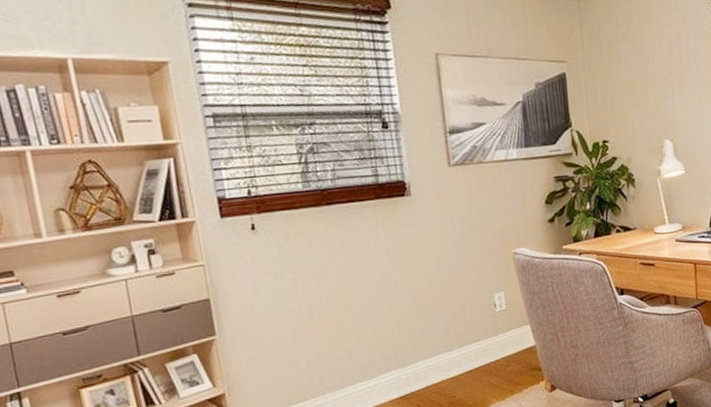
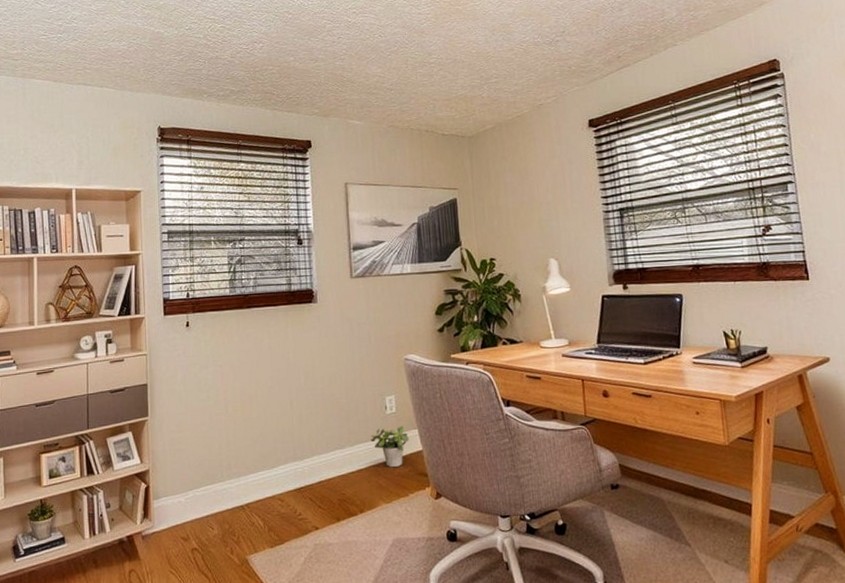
potted plant: none [480,322,522,366] -> present [371,425,410,468]

